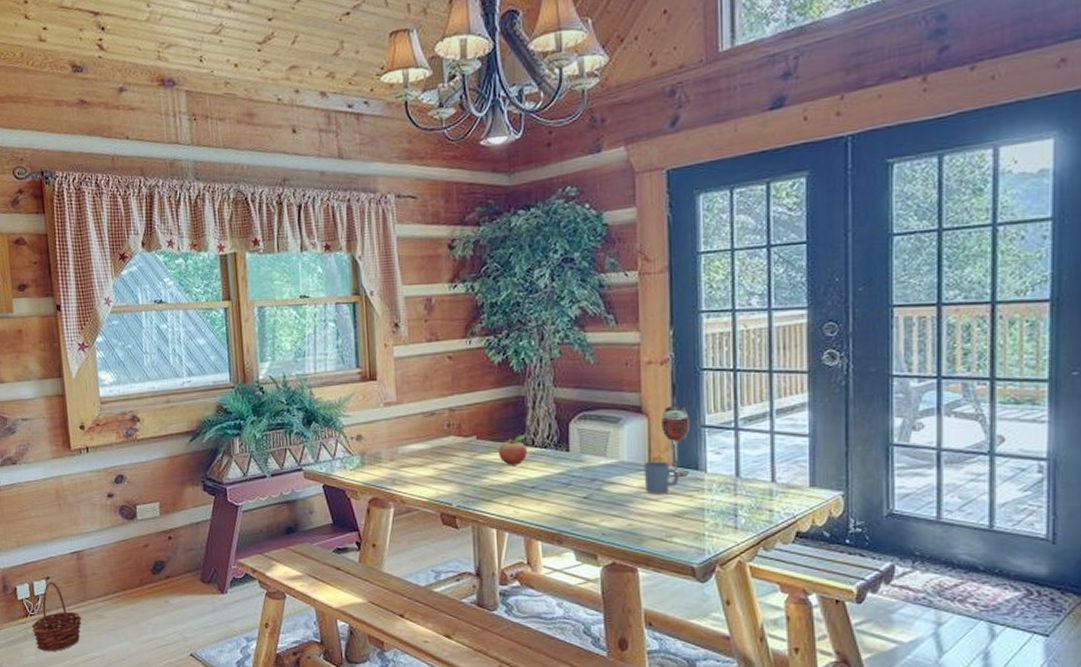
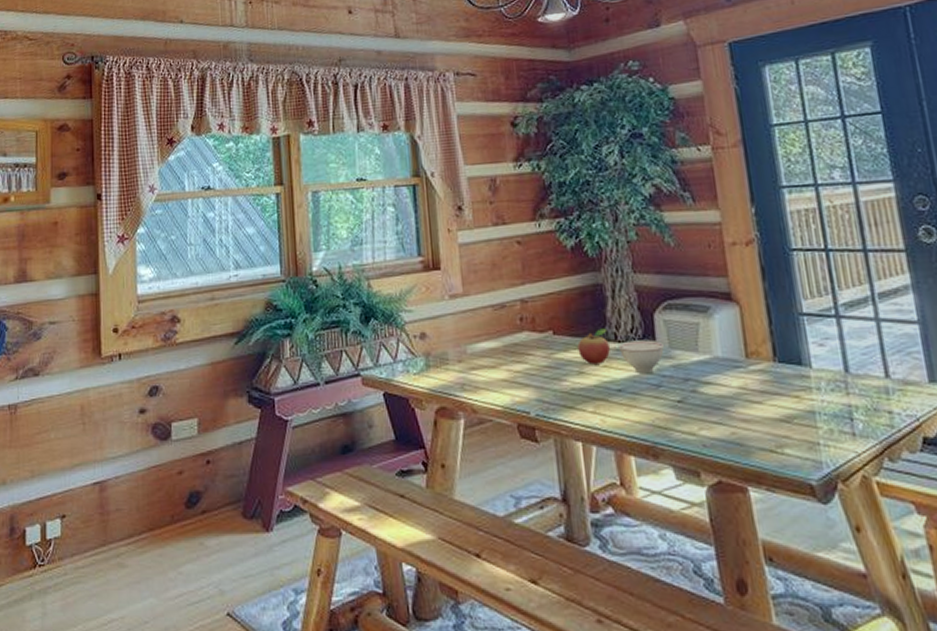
basket: present [31,581,83,652] -> none [39,521,101,615]
bowl: none [536,445,576,475] -> present [619,339,664,374]
mug: present [643,461,679,495] -> none [740,355,782,396]
wineglass: present [661,406,689,477] -> none [753,291,792,374]

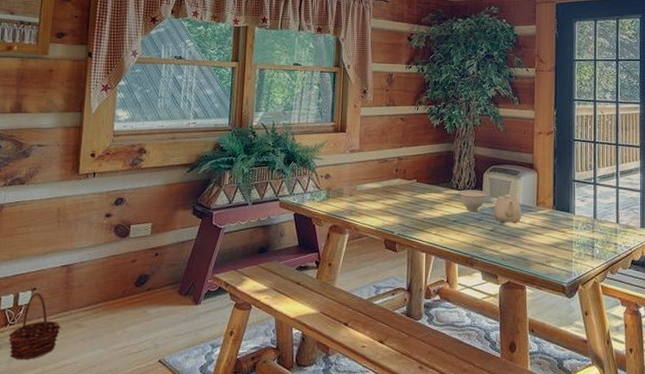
basket: none [39,521,101,615] -> present [8,292,61,360]
fruit: present [577,328,610,365] -> none [431,180,452,204]
teapot: none [678,342,725,390] -> present [494,194,522,224]

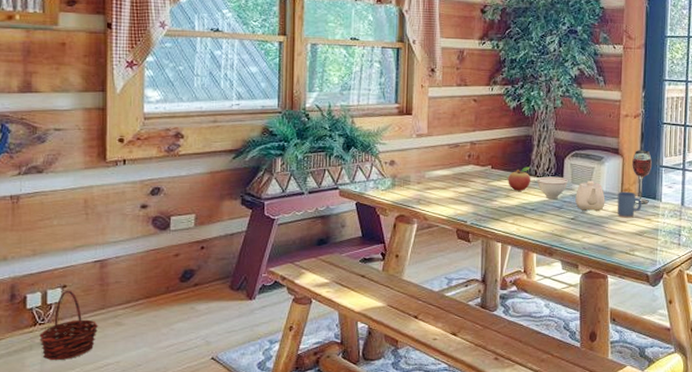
fruit: none [431,180,452,204] -> present [508,166,531,191]
mug: none [533,204,556,230] -> present [617,191,642,218]
wineglass: none [546,165,564,217] -> present [632,150,652,204]

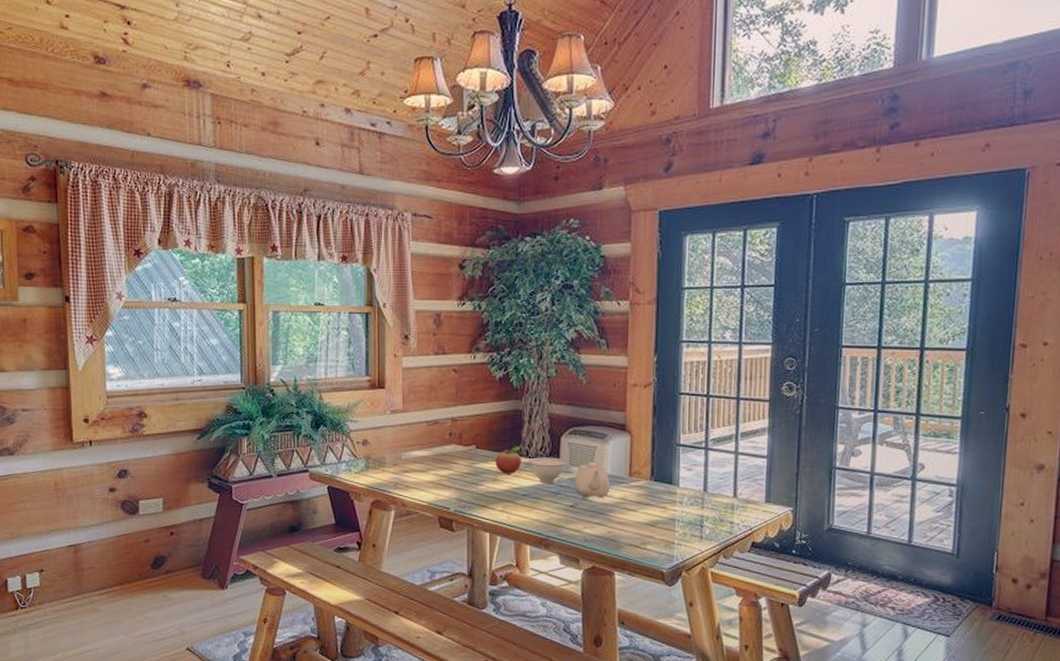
basket: present [39,290,99,361] -> none [22,574,77,645]
mug: present [617,191,642,218] -> none [624,474,655,506]
wineglass: present [632,150,652,204] -> none [642,426,666,490]

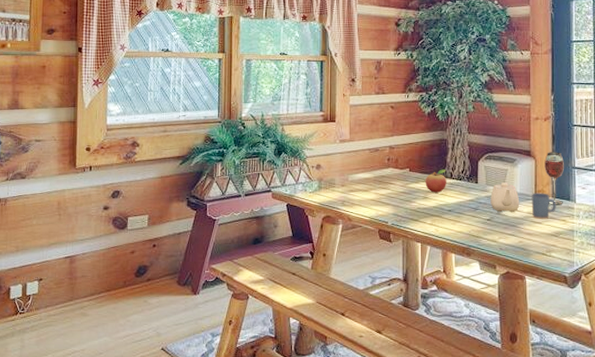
bowl: present [529,457,565,484] -> none [453,178,482,201]
mug: none [624,474,655,506] -> present [531,193,556,219]
wineglass: none [642,426,666,490] -> present [544,152,564,205]

